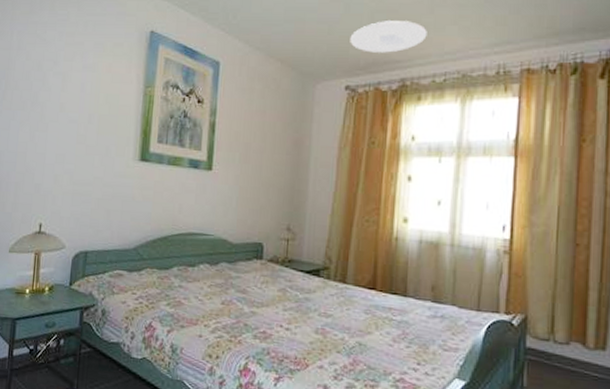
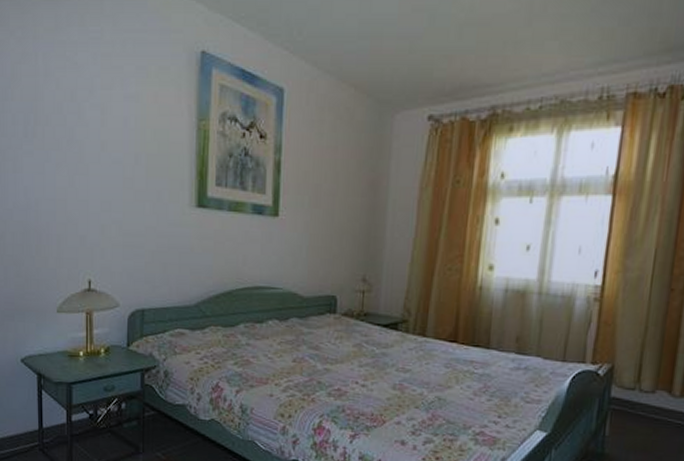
ceiling light: present [350,21,427,53] -> none [434,36,524,75]

